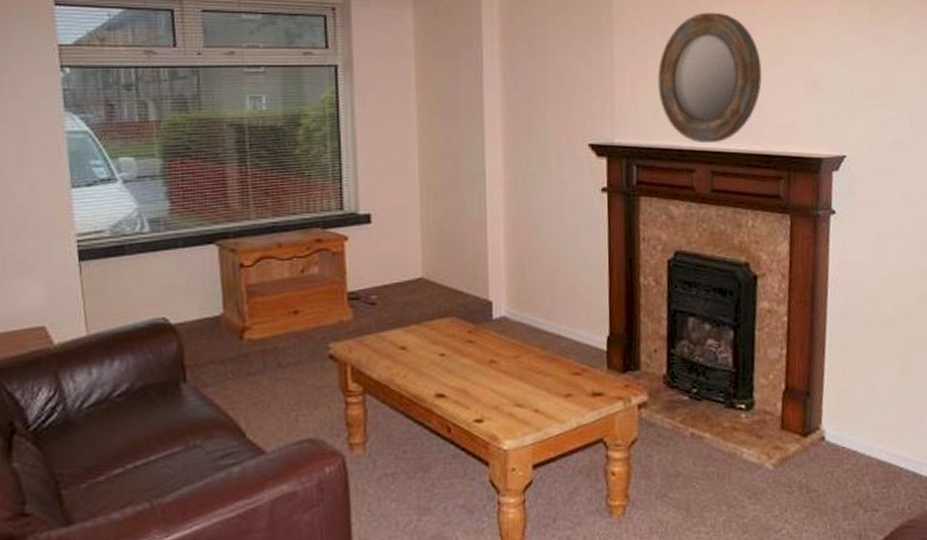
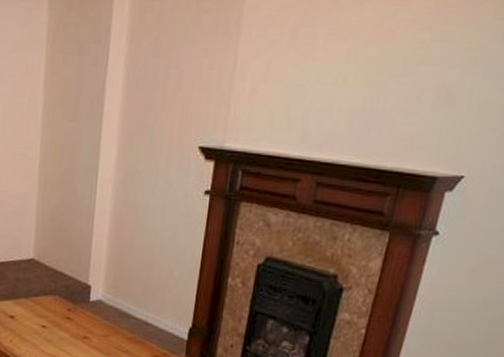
home mirror: present [657,12,762,142] -> none [276,12,393,153]

